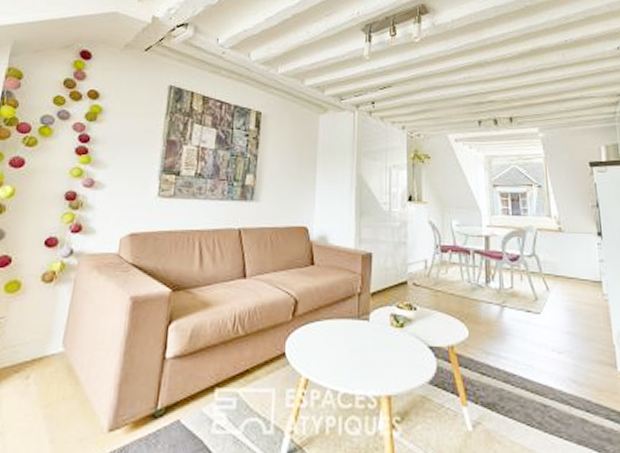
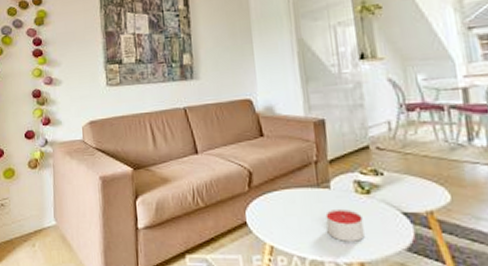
candle: none [362,340,394,374] -> present [325,208,365,241]

